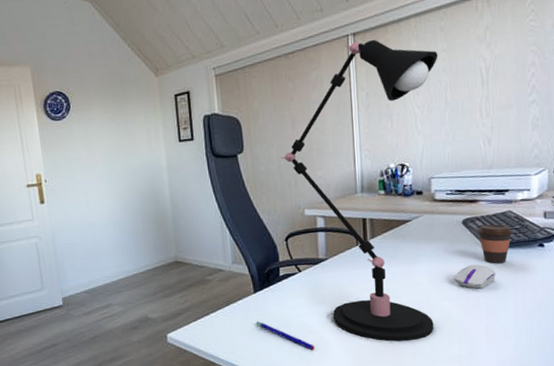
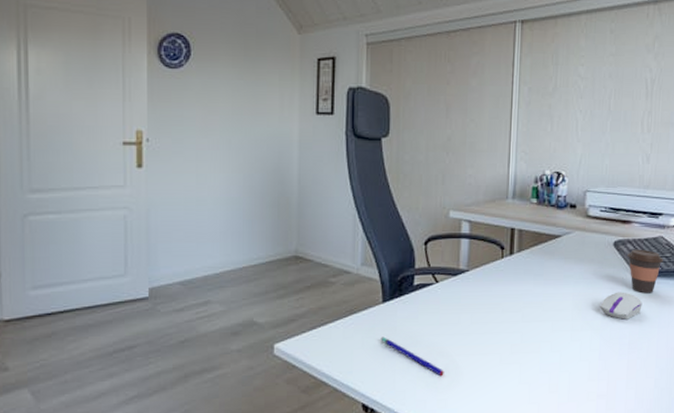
desk lamp: present [281,39,438,342] -> none [430,30,606,374]

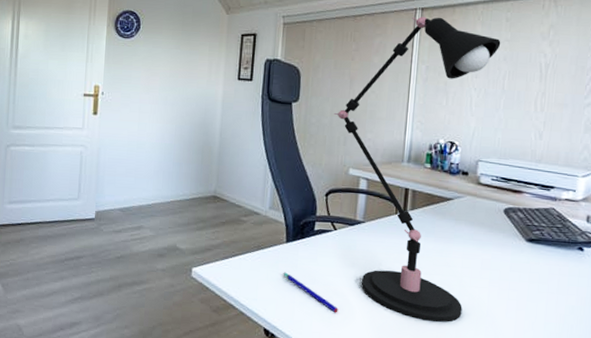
desk lamp: none [430,30,606,374] -> present [334,17,501,323]
computer mouse: present [600,292,642,320] -> none [489,255,532,282]
coffee cup: present [627,249,664,294] -> none [517,217,555,260]

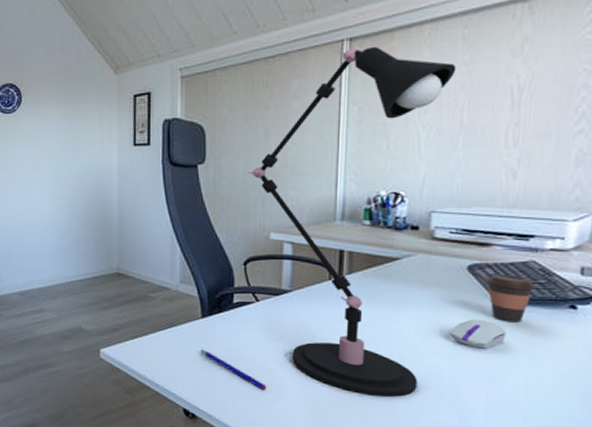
computer mouse: none [489,255,532,282] -> present [450,319,507,349]
coffee cup: none [517,217,555,260] -> present [486,274,537,323]

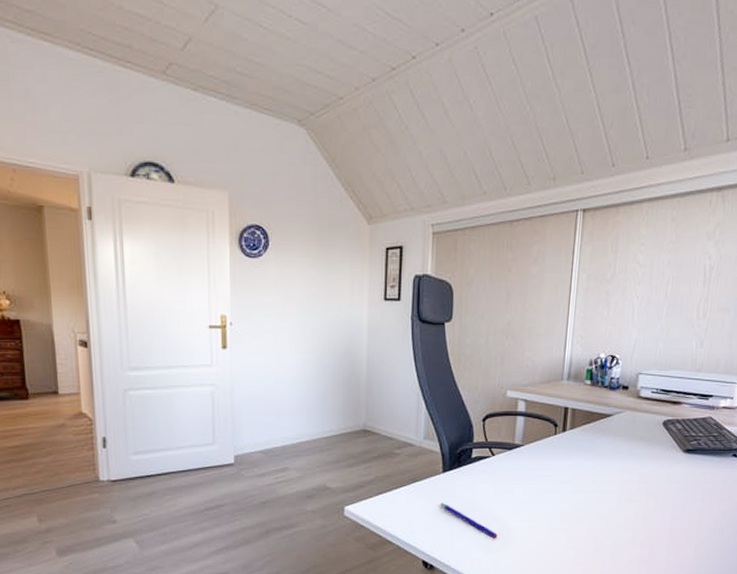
desk lamp: present [248,46,457,398] -> none [490,219,666,539]
computer mouse: present [450,319,507,349] -> none [646,467,688,493]
coffee cup: present [486,274,537,323] -> none [675,428,711,470]

